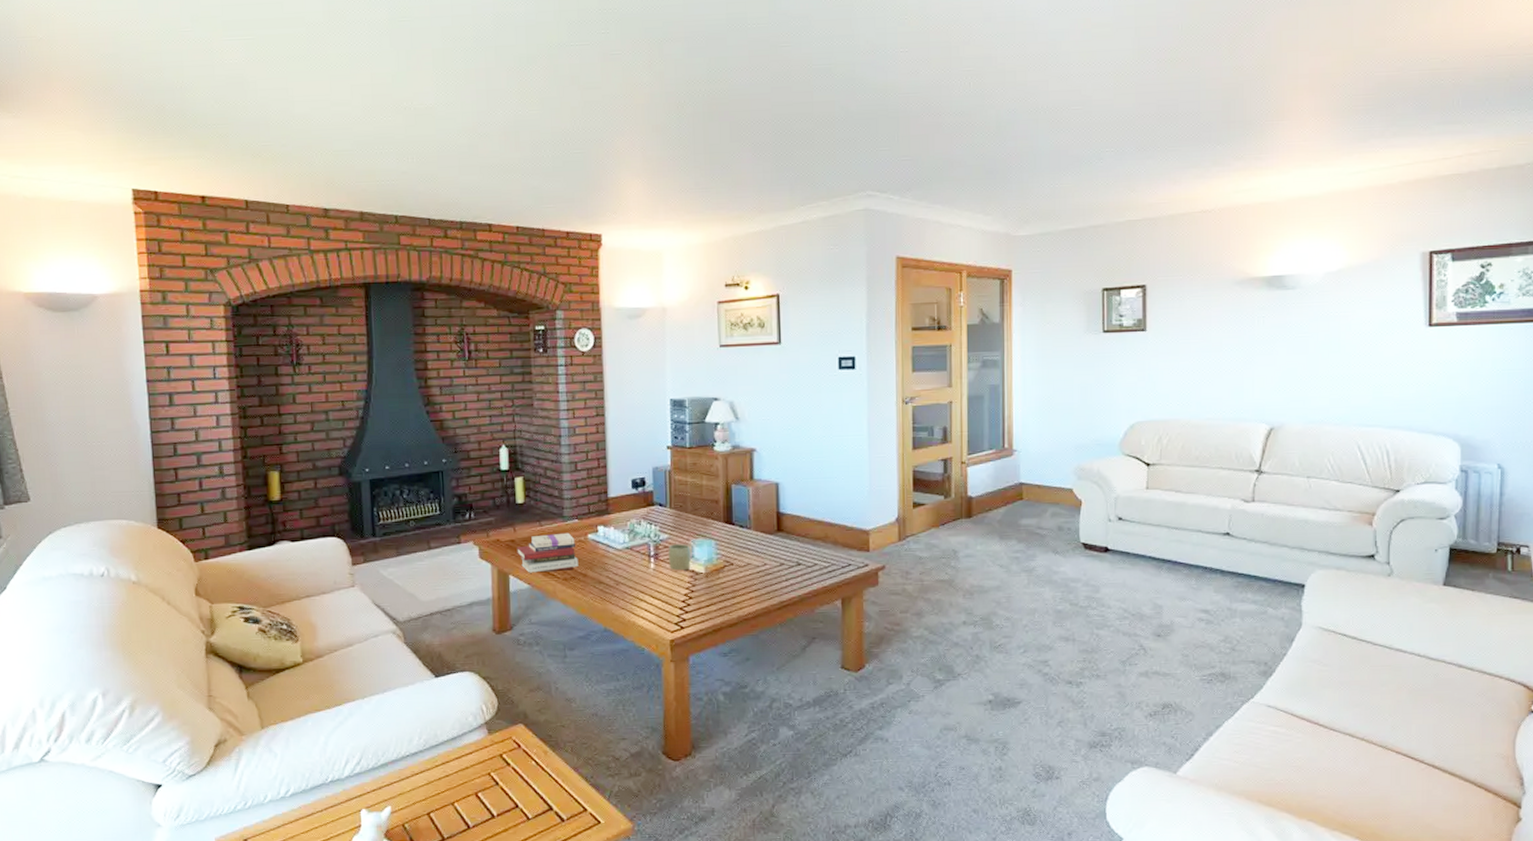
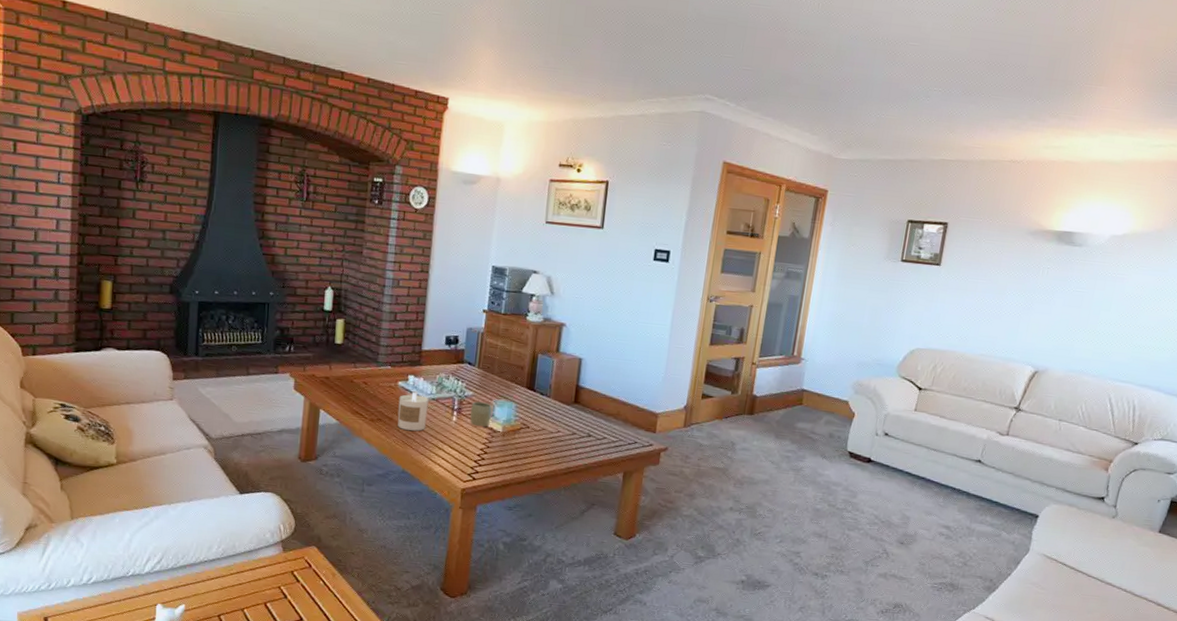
books: present [517,532,579,573] -> none [330,376,387,412]
candle: none [591,544,624,585] -> present [397,392,429,431]

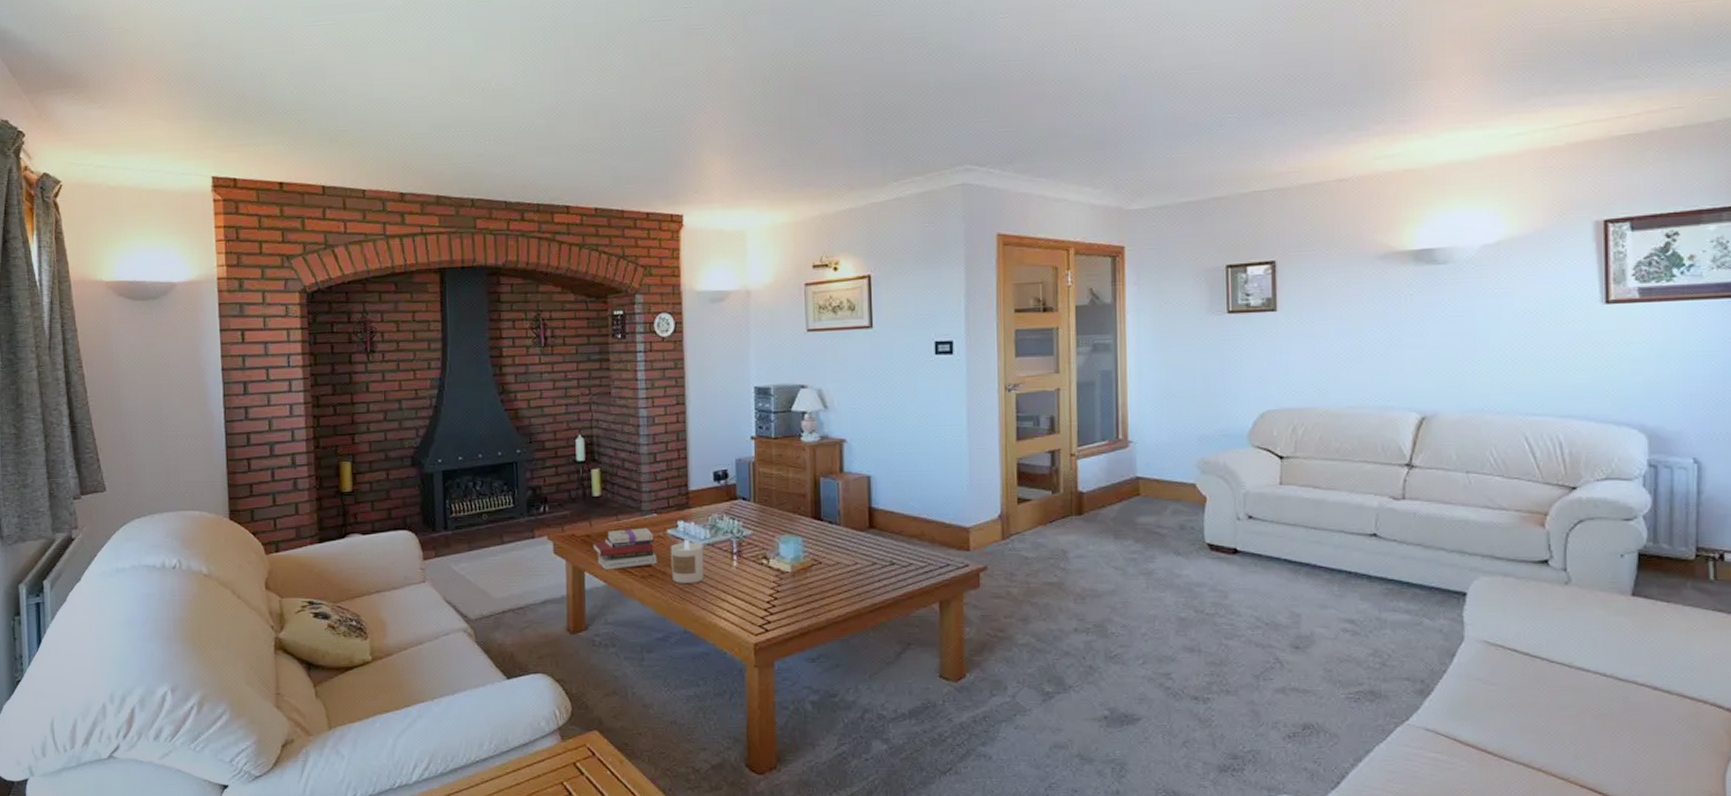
books: none [330,376,387,412] -> present [592,527,657,570]
mug: present [469,401,492,427] -> none [751,541,776,570]

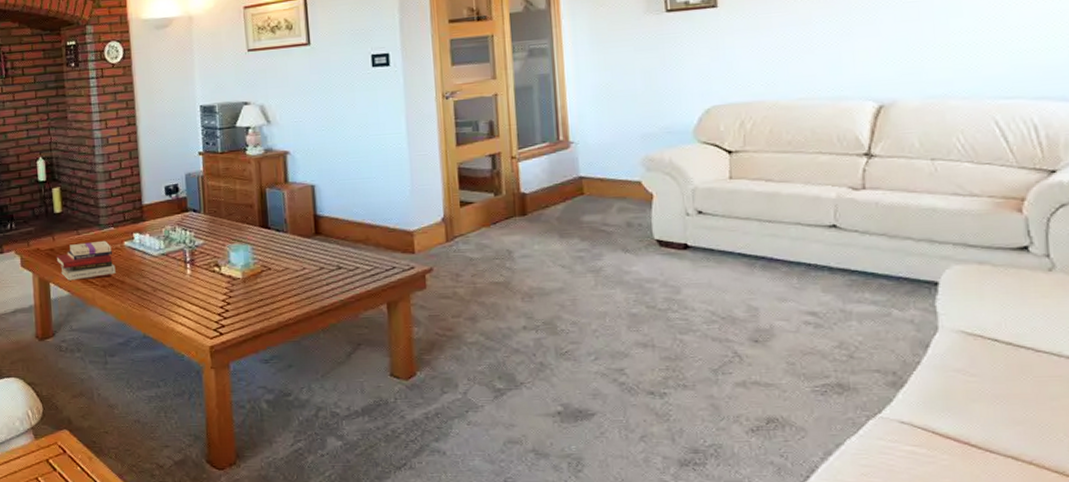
candle: present [670,540,705,583] -> none [127,251,161,291]

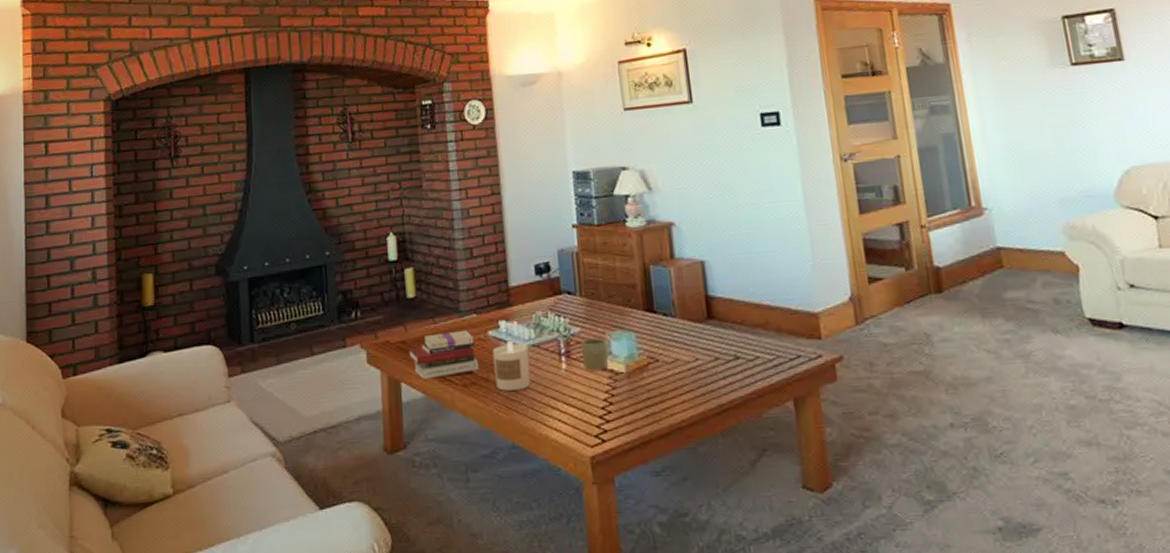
candle: none [127,251,161,291] -> present [492,341,531,391]
mug: none [204,249,228,277] -> present [581,338,609,371]

